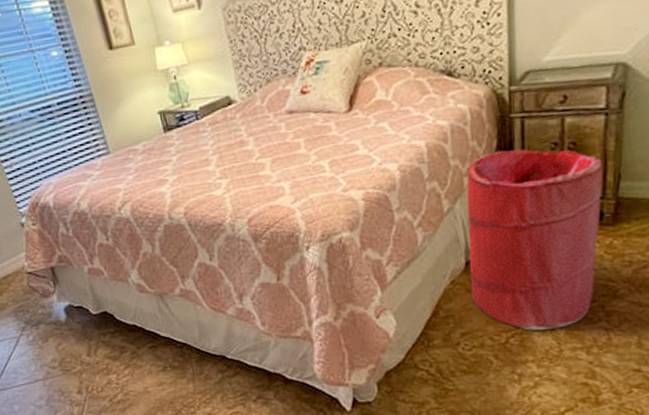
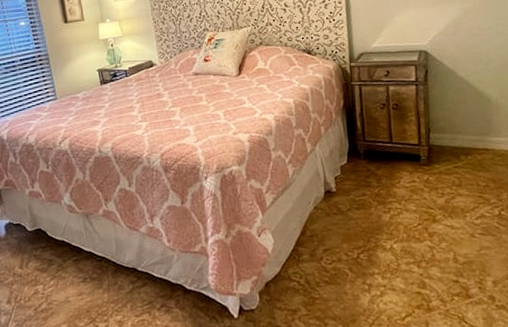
laundry hamper: present [466,149,602,331] -> none [323,107,419,248]

